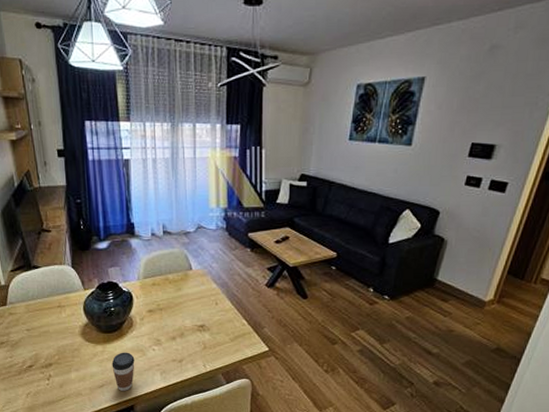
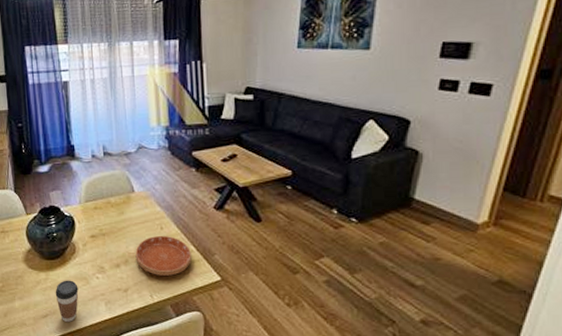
saucer: none [191,310,243,347] -> present [135,235,192,276]

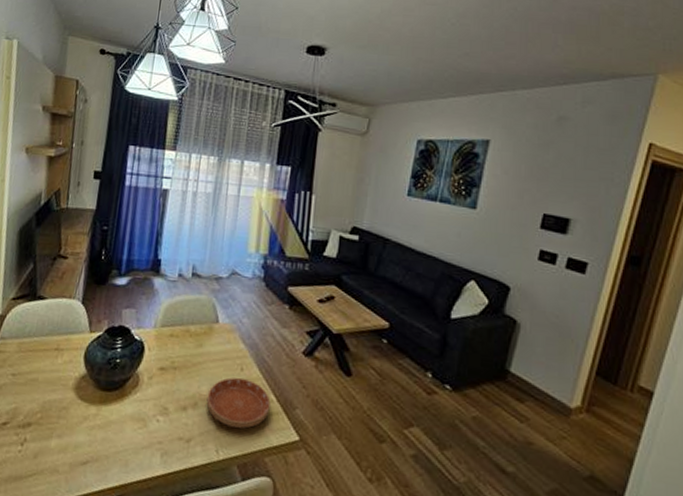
coffee cup: present [55,280,79,323] -> none [103,419,133,475]

